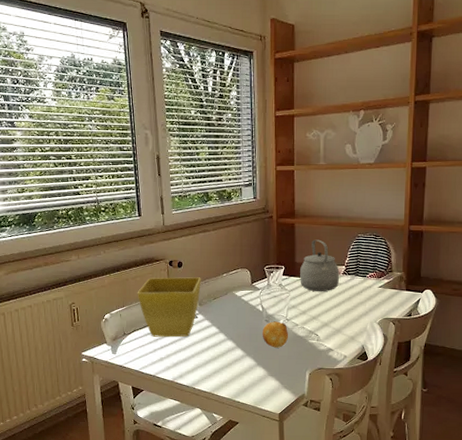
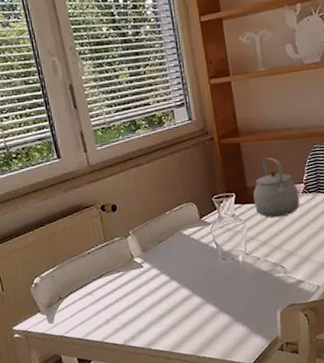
flower pot: present [137,277,201,337] -> none [68,220,143,297]
fruit: present [262,321,289,348] -> none [220,257,251,289]

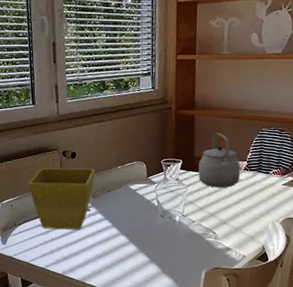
flower pot: none [68,220,143,297] -> present [29,168,95,230]

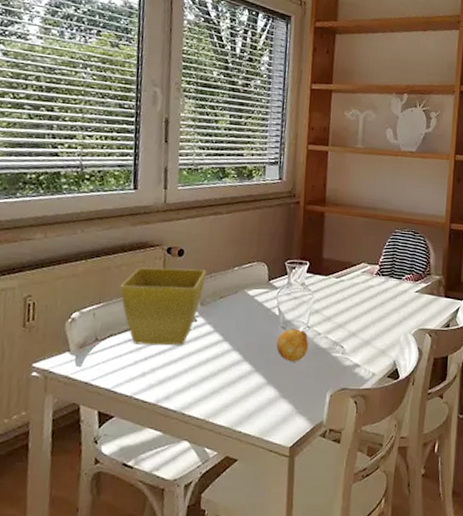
fruit: none [157,217,185,245] -> present [276,328,309,362]
tea kettle: present [198,133,240,188] -> none [326,232,372,295]

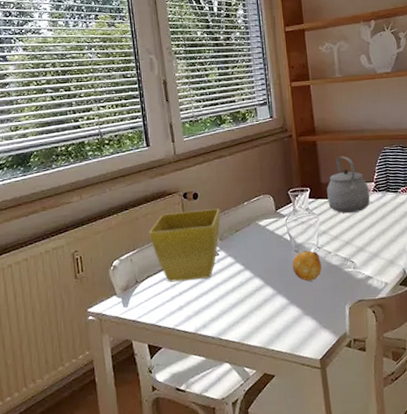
tea kettle: none [326,232,372,295] -> present [327,156,370,214]

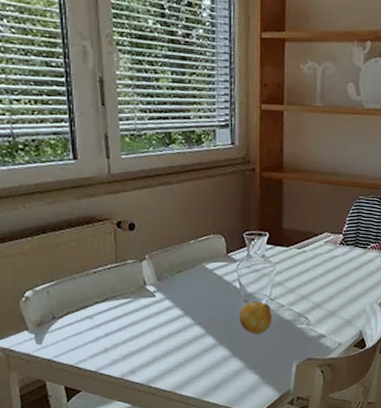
flower pot: present [149,208,220,282] -> none [72,243,160,322]
tea kettle: present [327,156,370,214] -> none [287,200,336,266]

